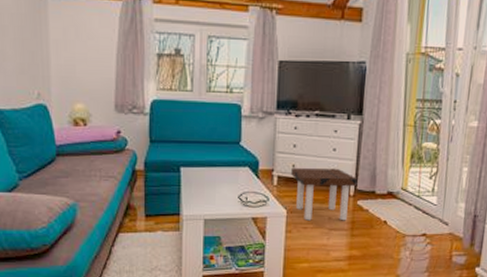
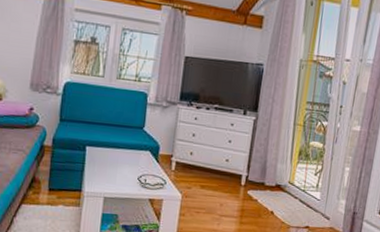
side table: present [291,168,358,221] -> none [188,155,250,209]

